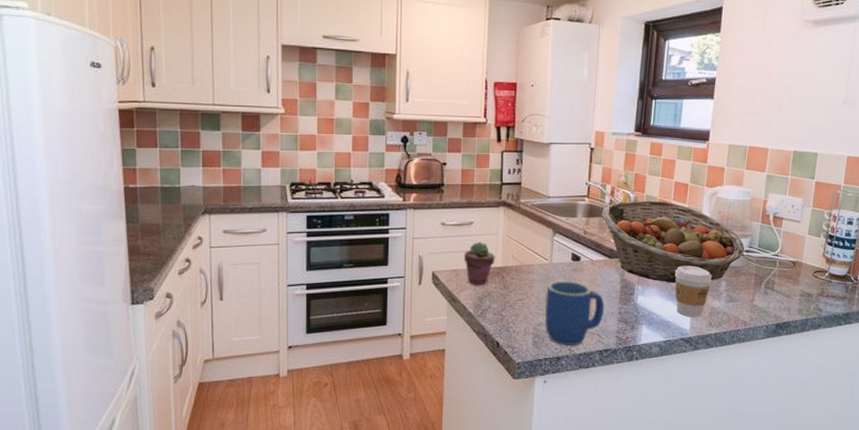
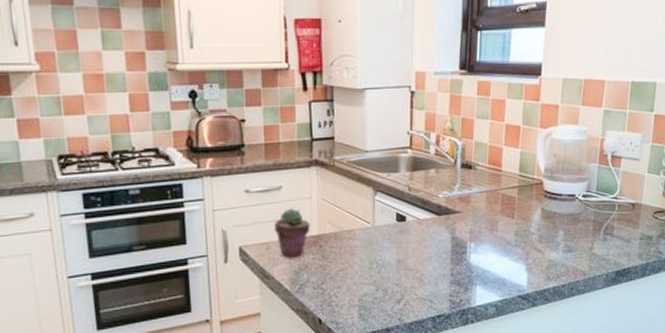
mug: present [545,281,605,346] -> none [369,244,435,316]
fruit basket: present [601,200,744,283] -> none [426,146,582,238]
coffee cup: present [674,265,712,317] -> none [509,216,548,272]

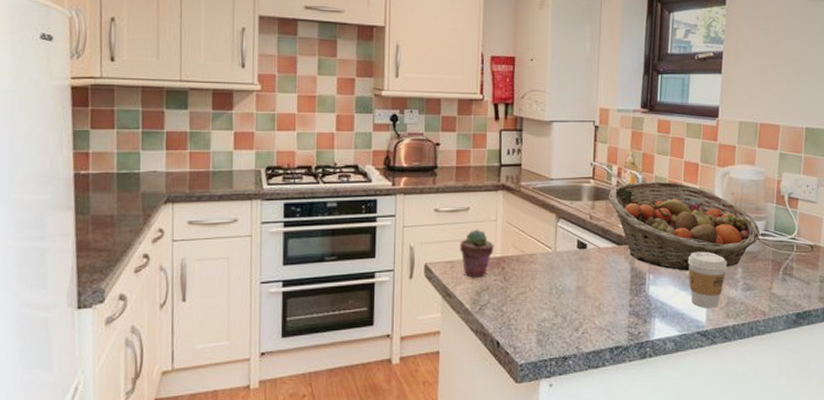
fruit basket: none [426,146,582,238] -> present [608,181,760,271]
coffee cup: none [509,216,548,272] -> present [688,251,727,308]

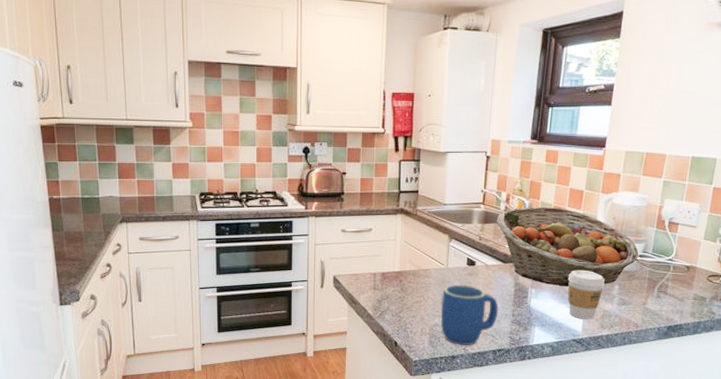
potted succulent: present [460,229,494,278] -> none [364,247,393,288]
mug: none [549,271,614,344] -> present [441,285,499,346]

